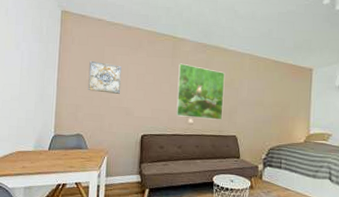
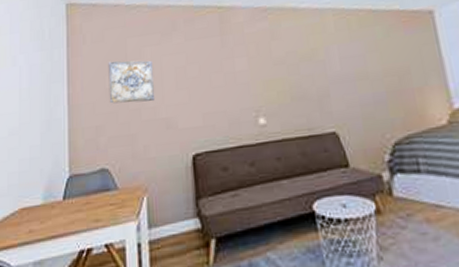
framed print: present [176,63,225,120] -> none [231,40,310,118]

